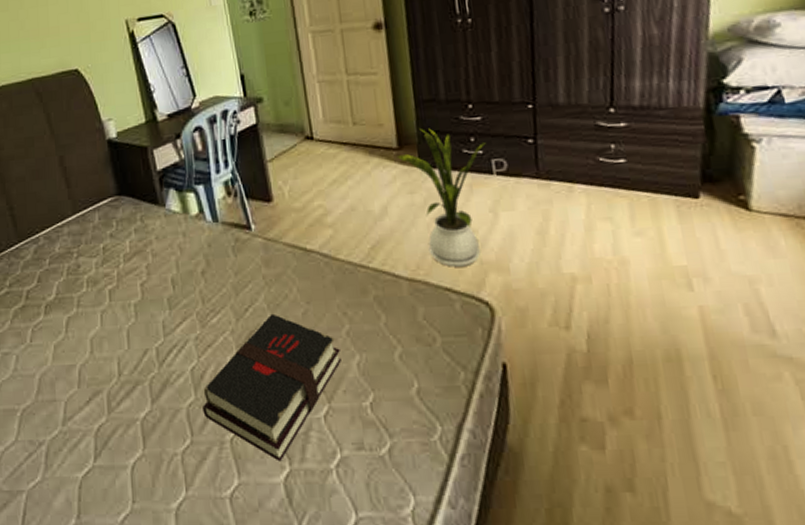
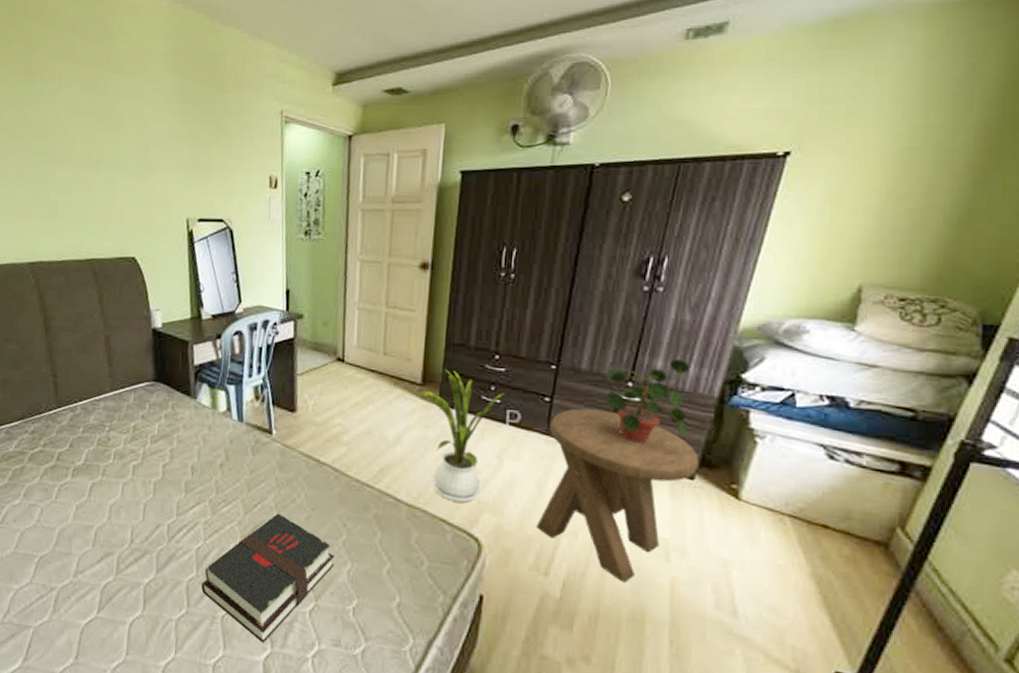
music stool: none [539,141,701,322] -> present [536,408,699,583]
potted plant: none [585,75,681,170] -> present [605,359,691,443]

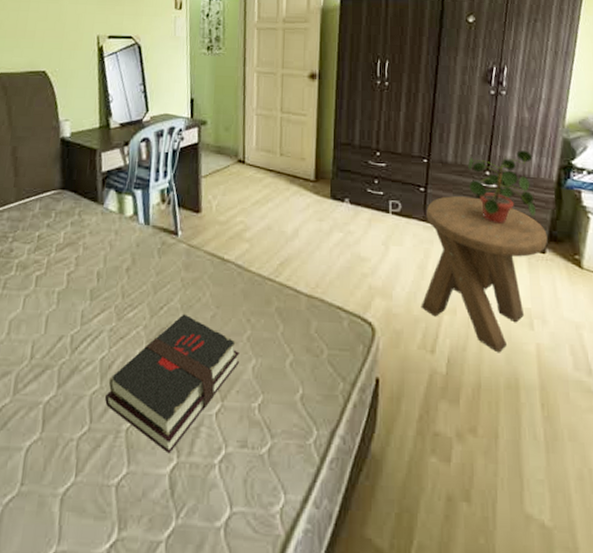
house plant: present [419,368,505,503] -> none [313,166,386,289]

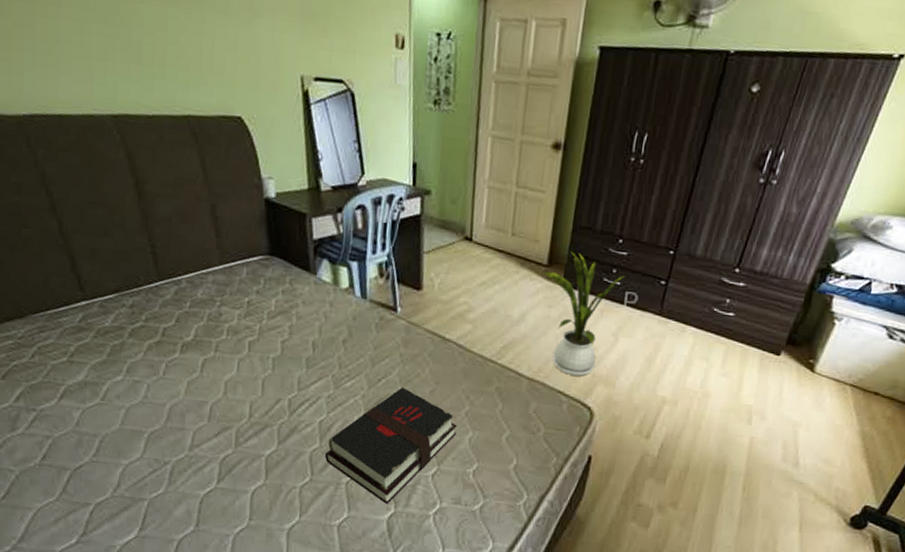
house plant: none [313,166,386,289] -> present [544,250,625,376]
music stool: present [421,196,548,353] -> none [642,291,787,443]
potted plant: present [468,150,536,224] -> none [714,248,791,323]

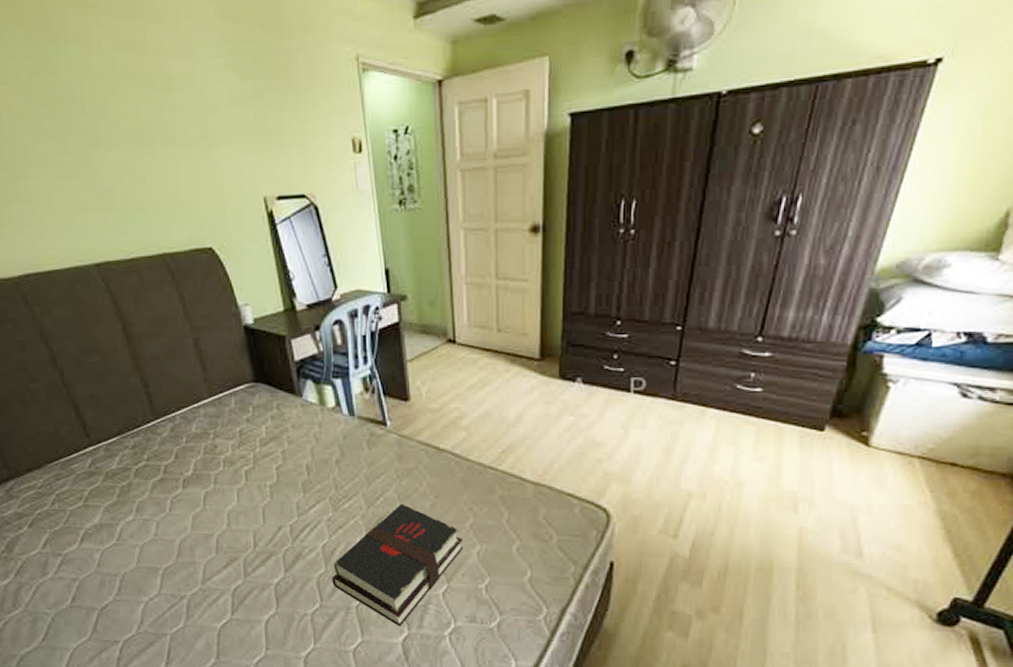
house plant: present [544,250,625,376] -> none [537,340,628,476]

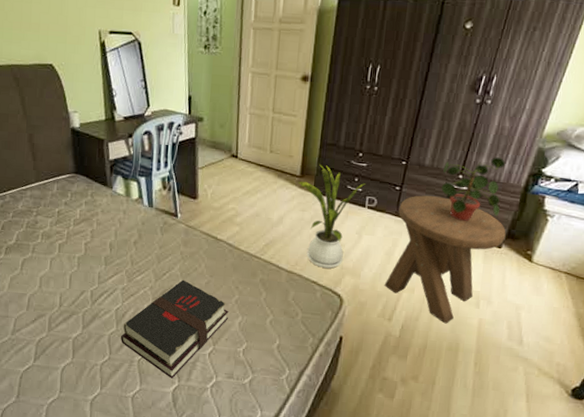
house plant: none [537,340,628,476] -> present [298,163,365,269]
music stool: none [664,369,830,537] -> present [384,195,506,324]
potted plant: none [733,308,824,399] -> present [441,157,506,221]

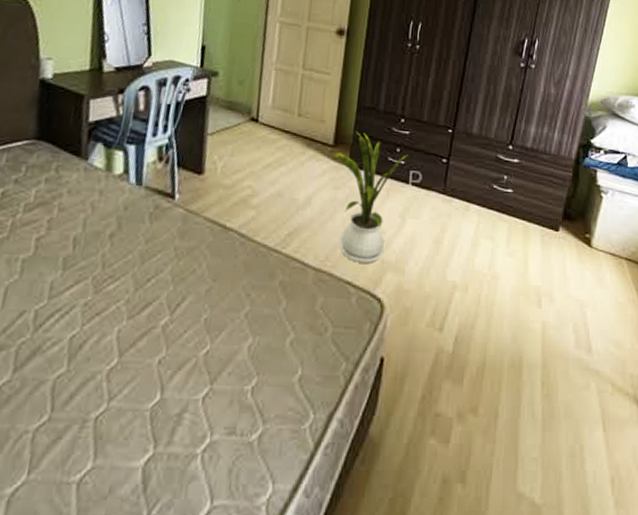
hardback book: present [121,279,229,379] -> none [71,287,235,444]
music stool: present [384,195,506,324] -> none [433,169,562,331]
potted plant: present [441,157,506,221] -> none [491,126,555,200]

